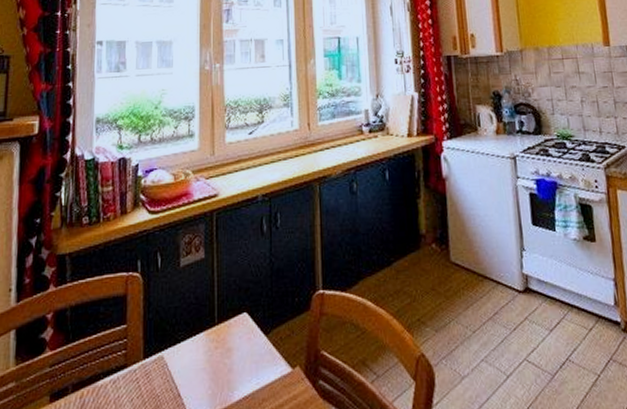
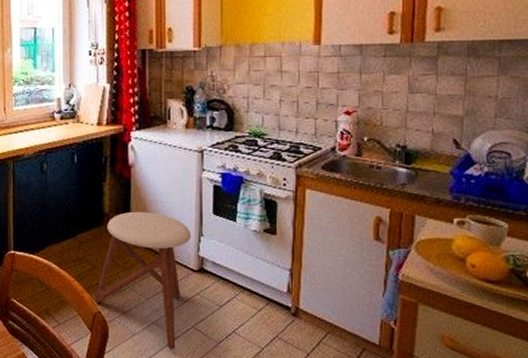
stool: none [417,228,514,392] -> present [95,211,192,351]

